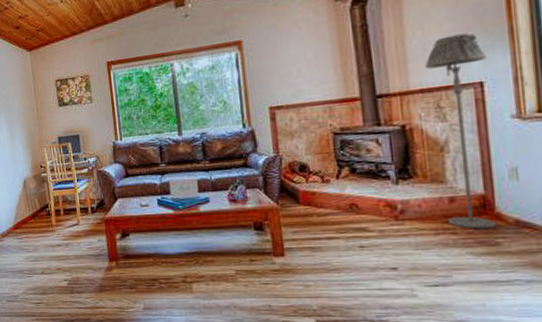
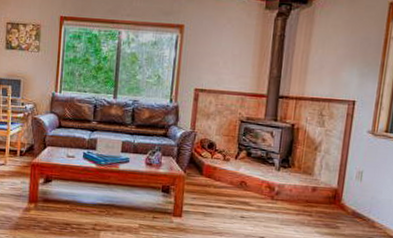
floor lamp: present [425,33,497,230] -> none [307,59,362,216]

